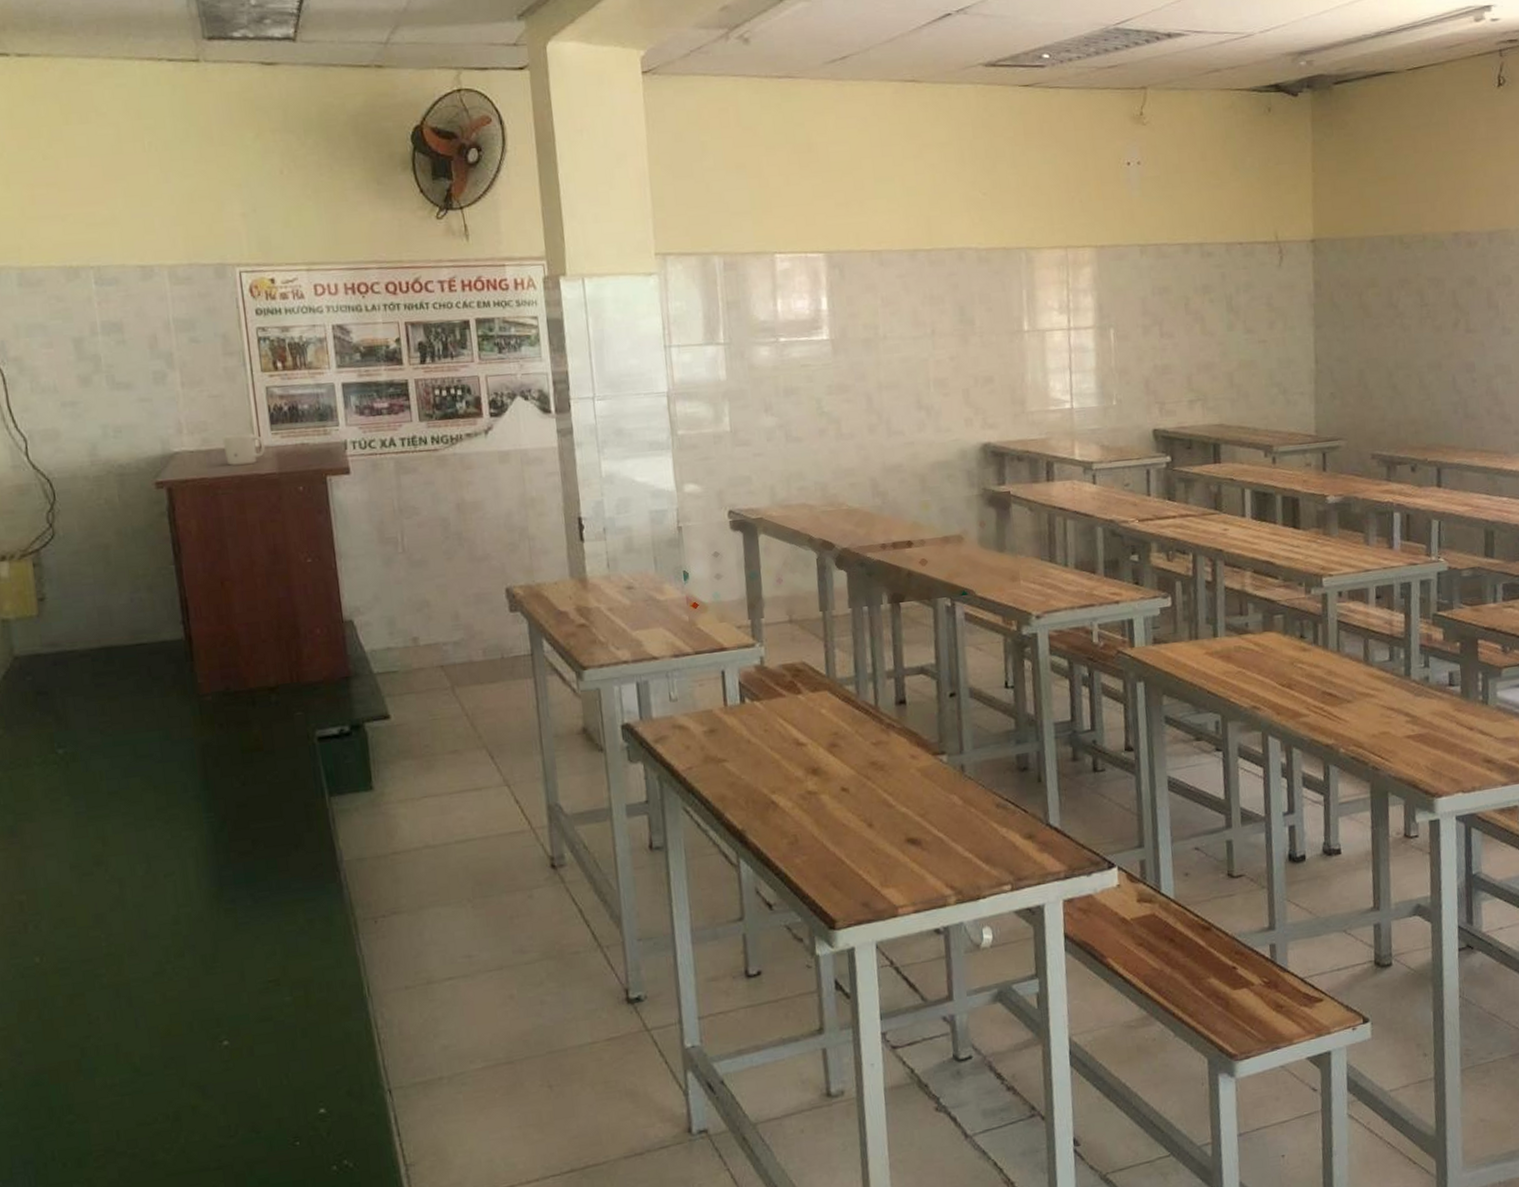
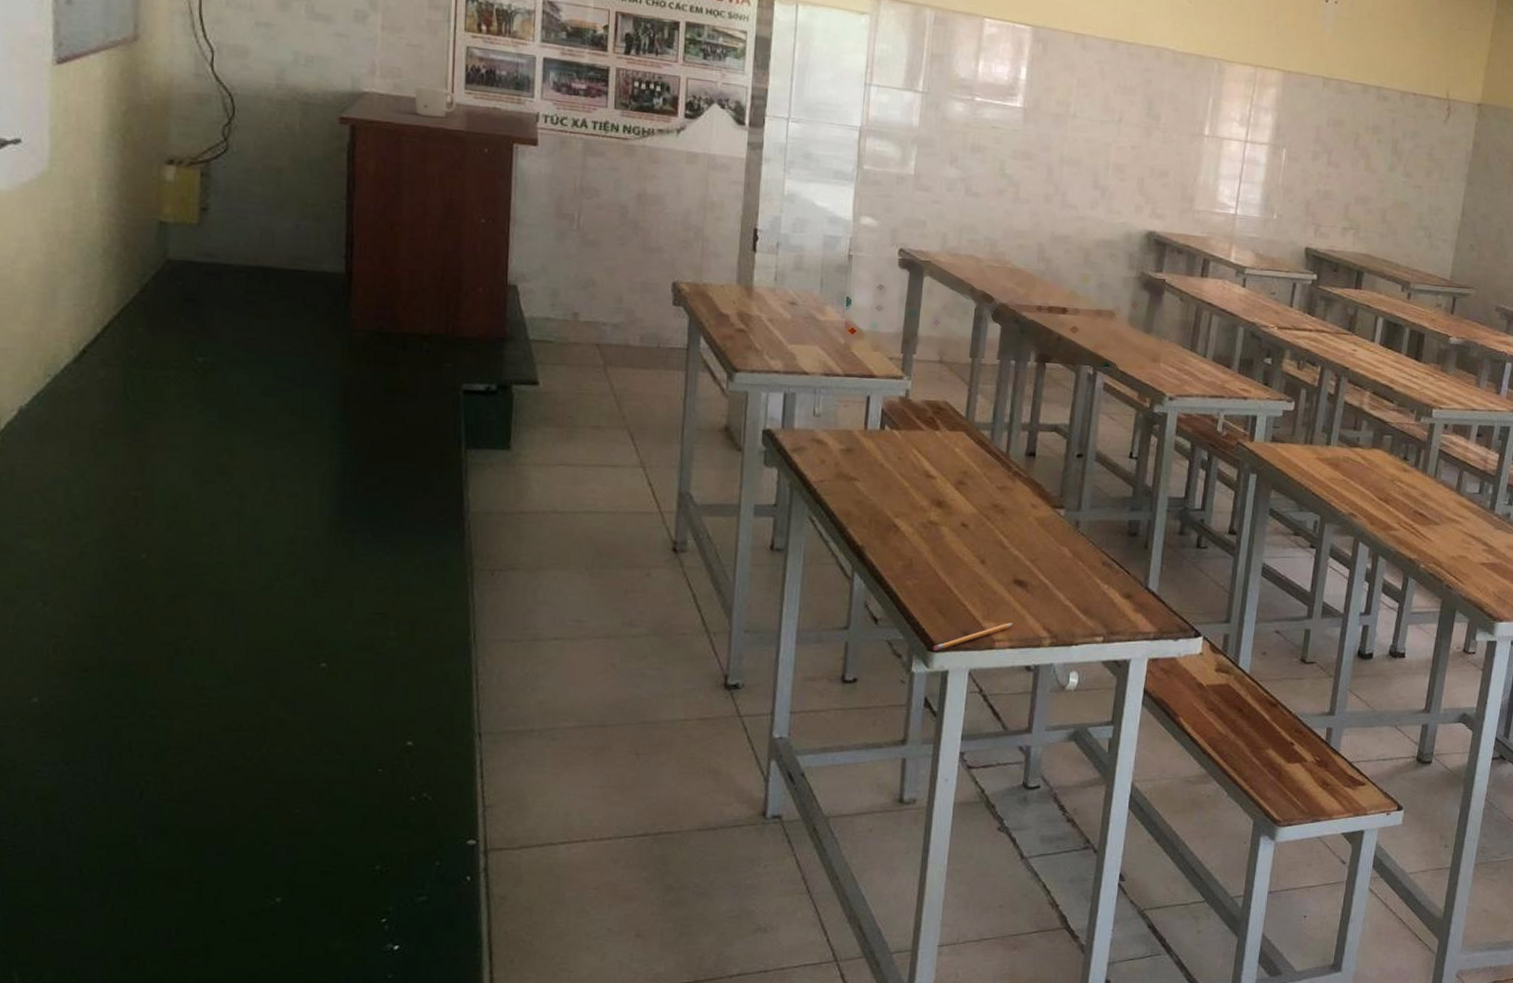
pencil: none [833,885,915,929] -> present [932,623,1015,652]

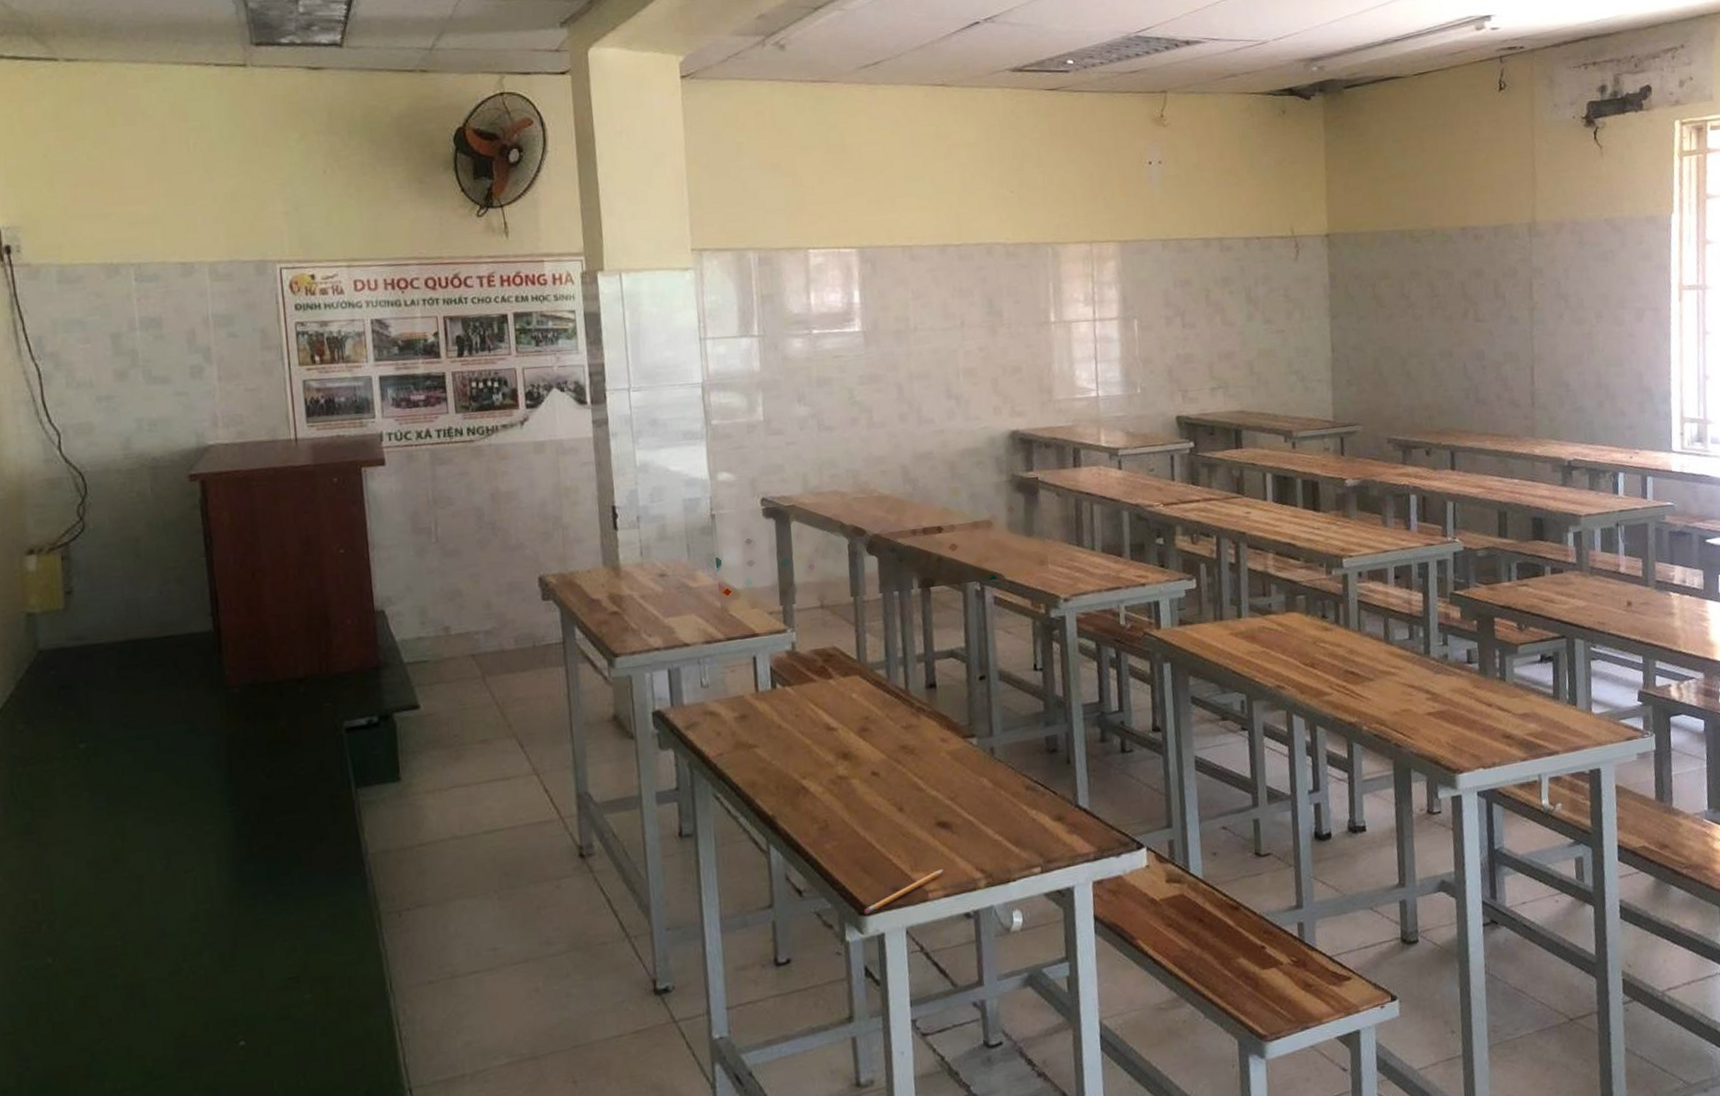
mug: present [414,85,457,118] -> none [257,425,301,458]

